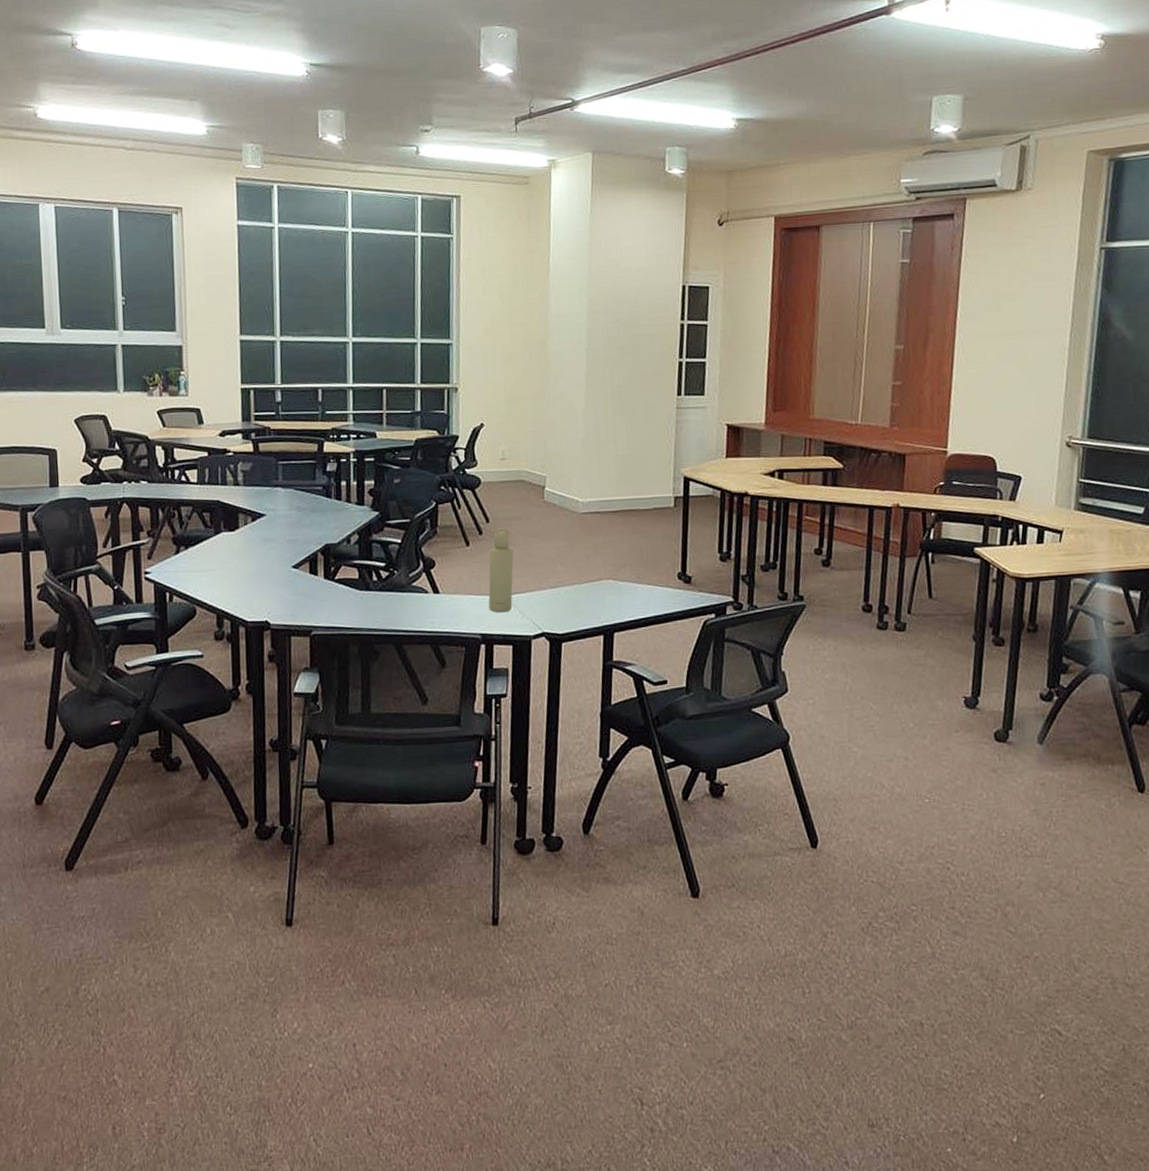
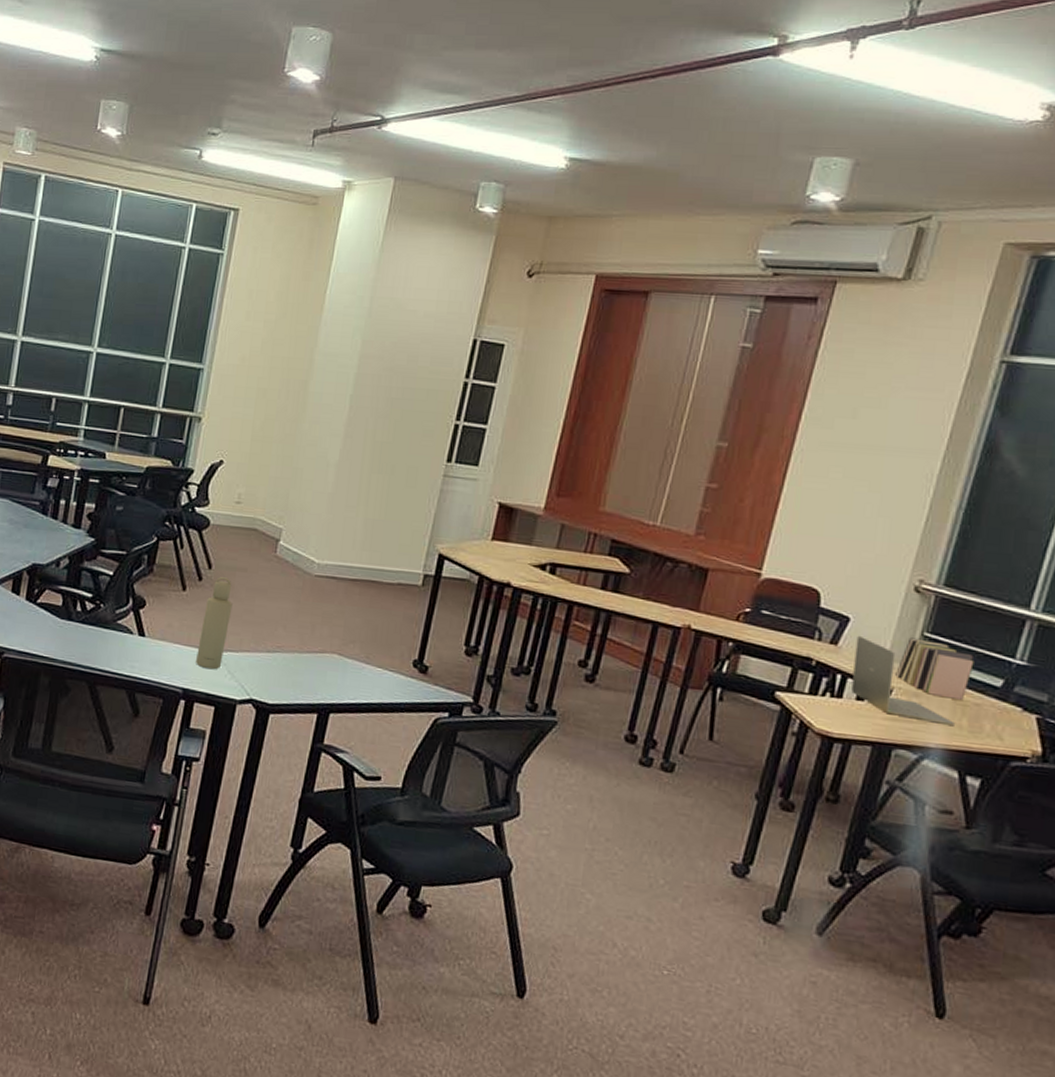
laptop: none [1029,490,1115,553] -> present [851,635,956,727]
books: none [1063,484,1121,531] -> present [895,637,974,701]

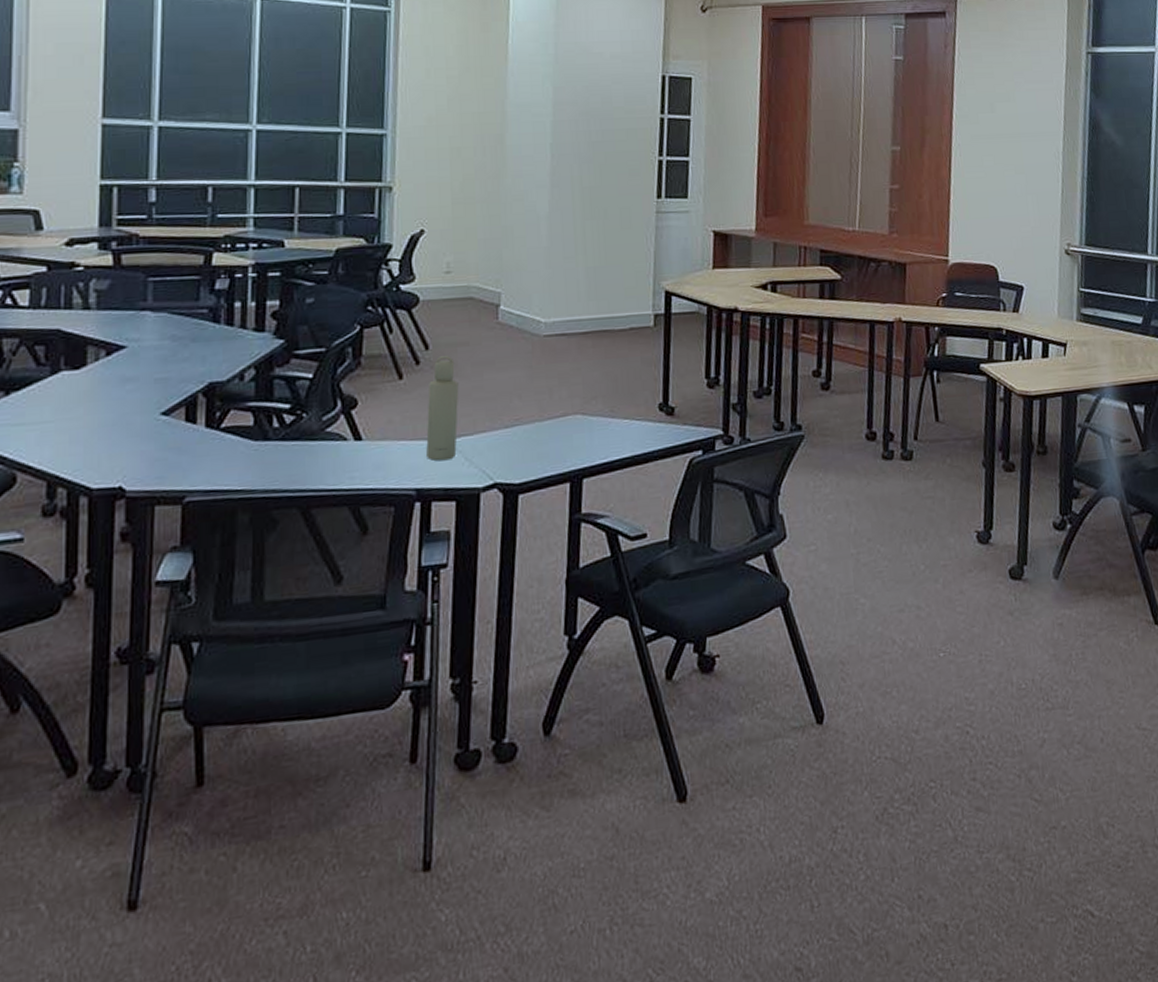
laptop: present [851,635,956,727] -> none [1032,300,1118,366]
books: present [895,637,974,701] -> none [1066,294,1120,342]

